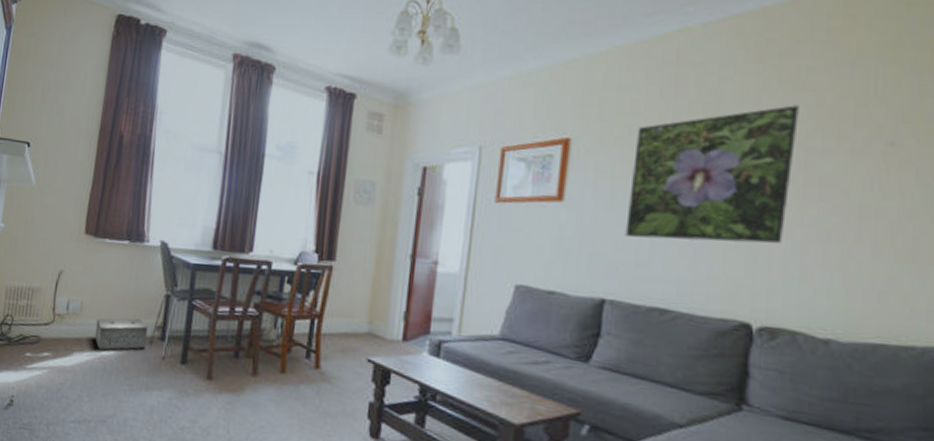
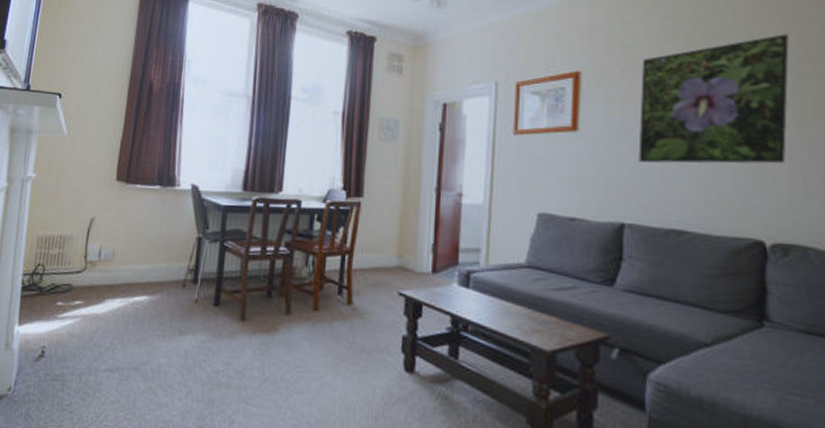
speaker: present [94,318,147,350] -> none [127,262,180,296]

